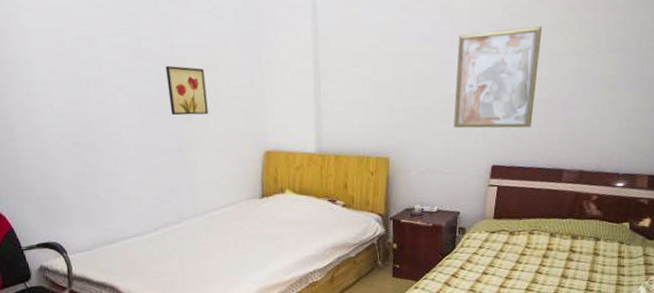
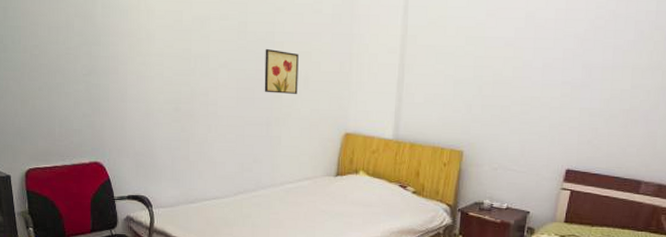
wall art: present [454,25,542,129] -> none [530,40,626,136]

